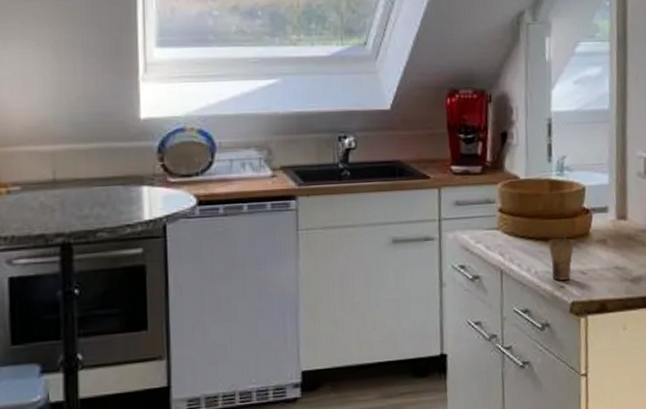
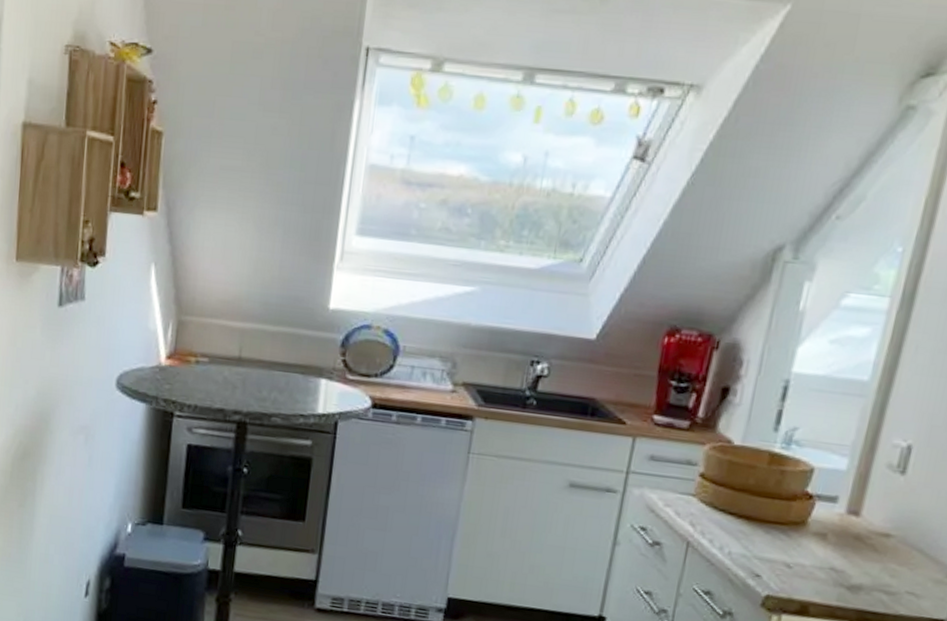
cup: present [548,232,574,281] -> none [748,515,784,570]

